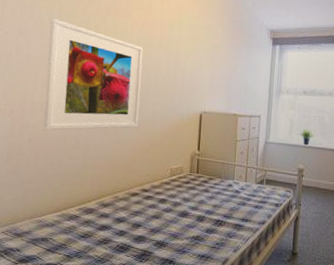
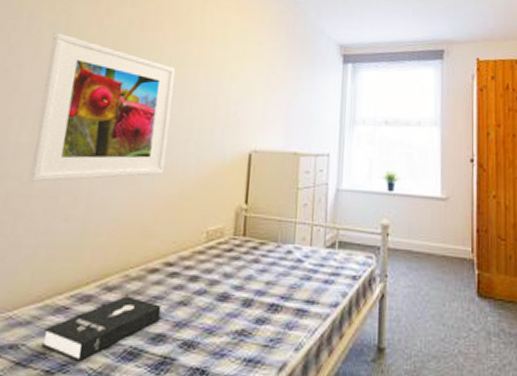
booklet: none [63,210,141,250] -> present [42,296,162,361]

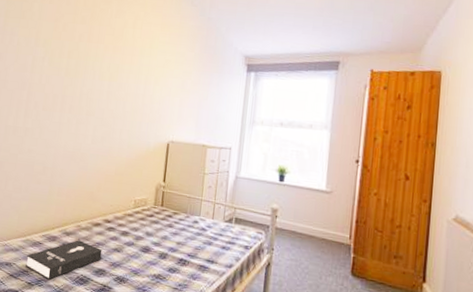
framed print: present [28,33,176,182] -> none [14,44,114,155]

